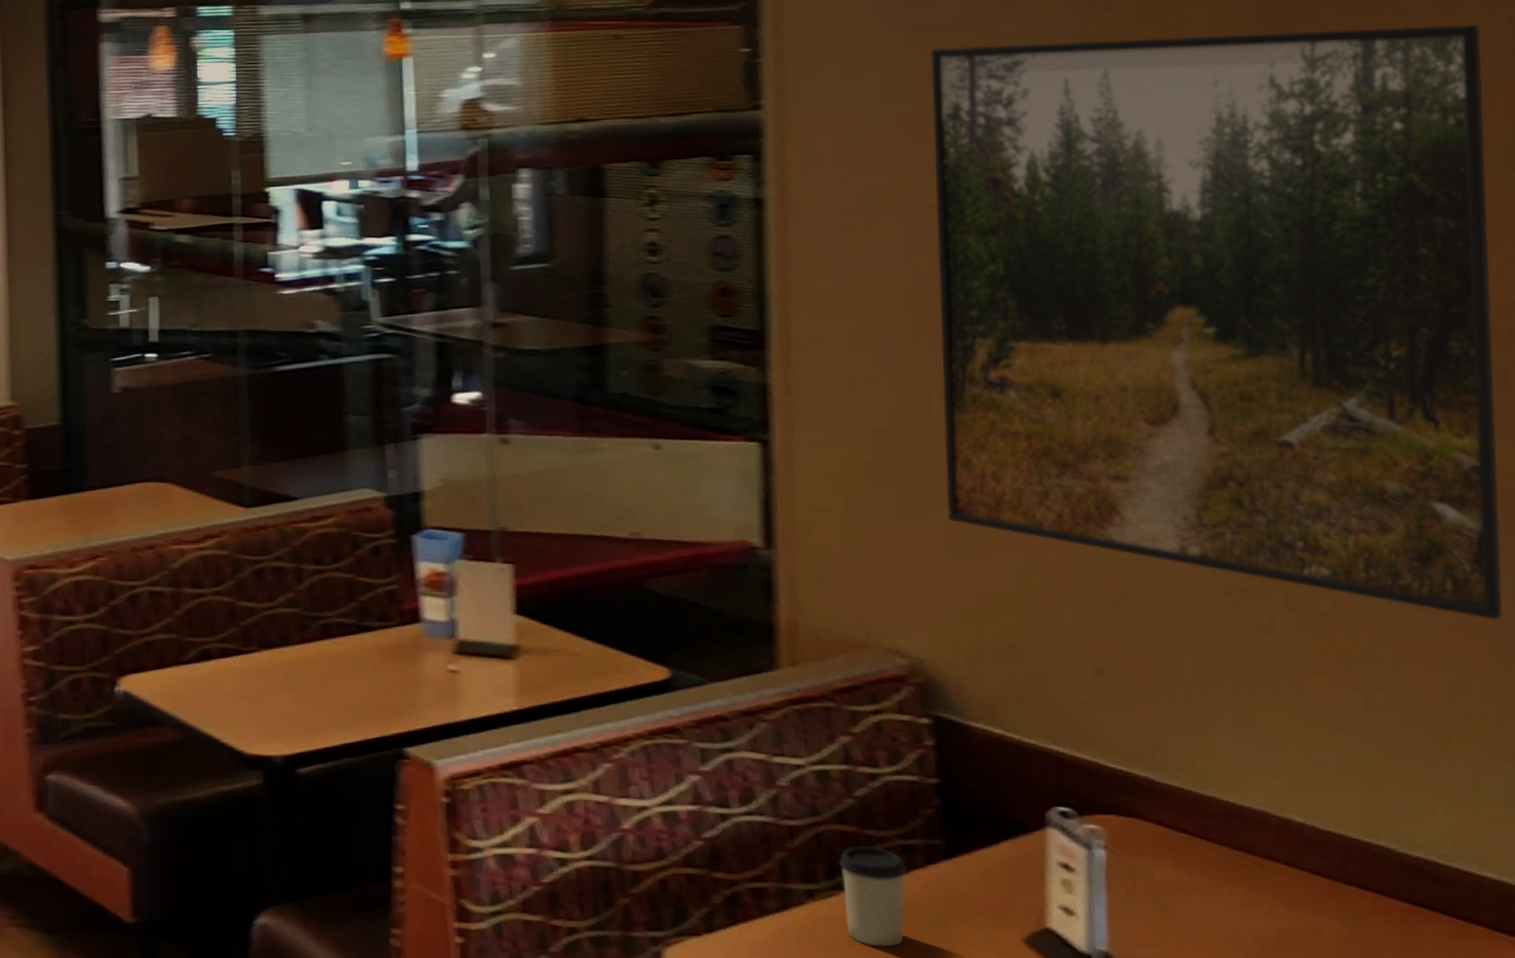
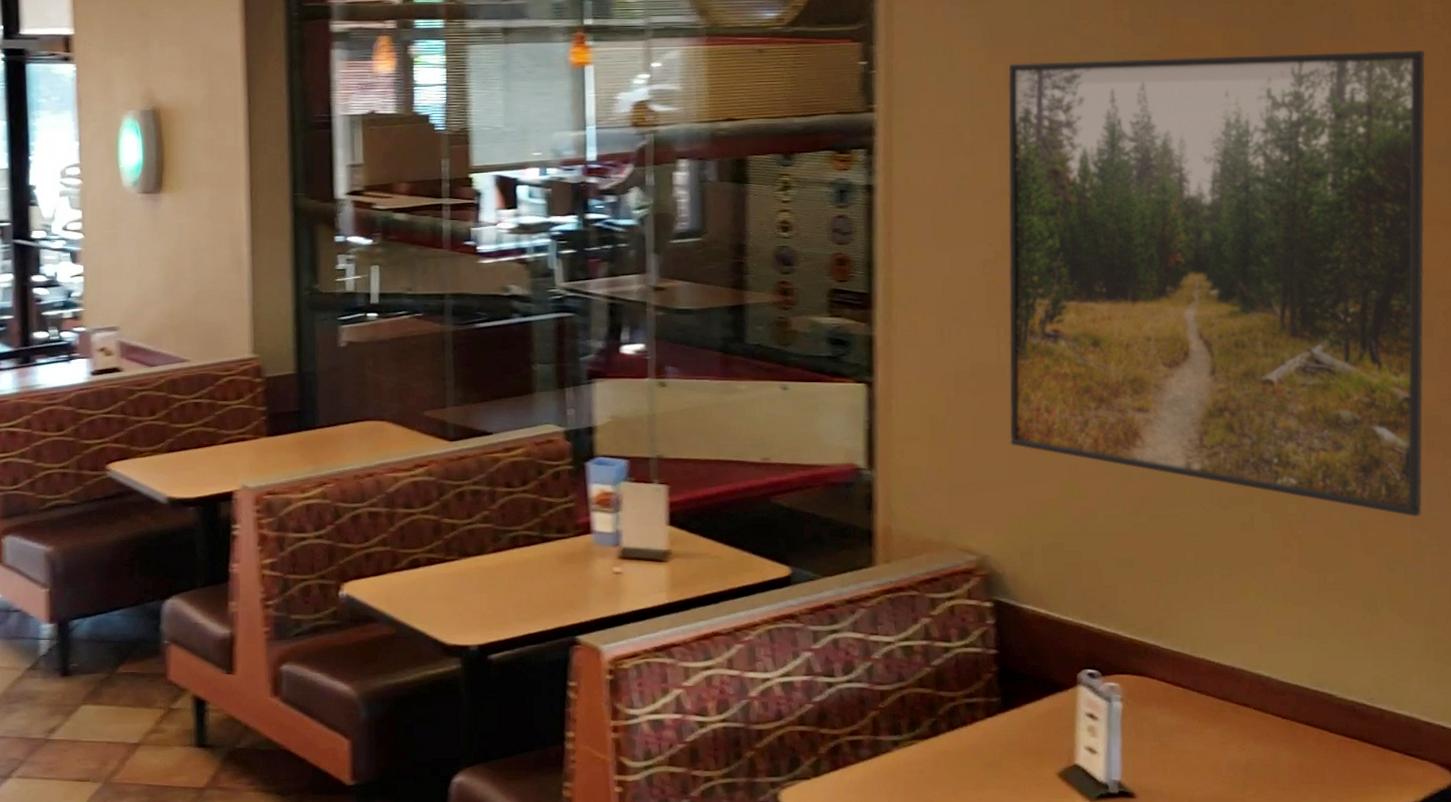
cup: present [839,845,906,947] -> none [918,704,970,784]

